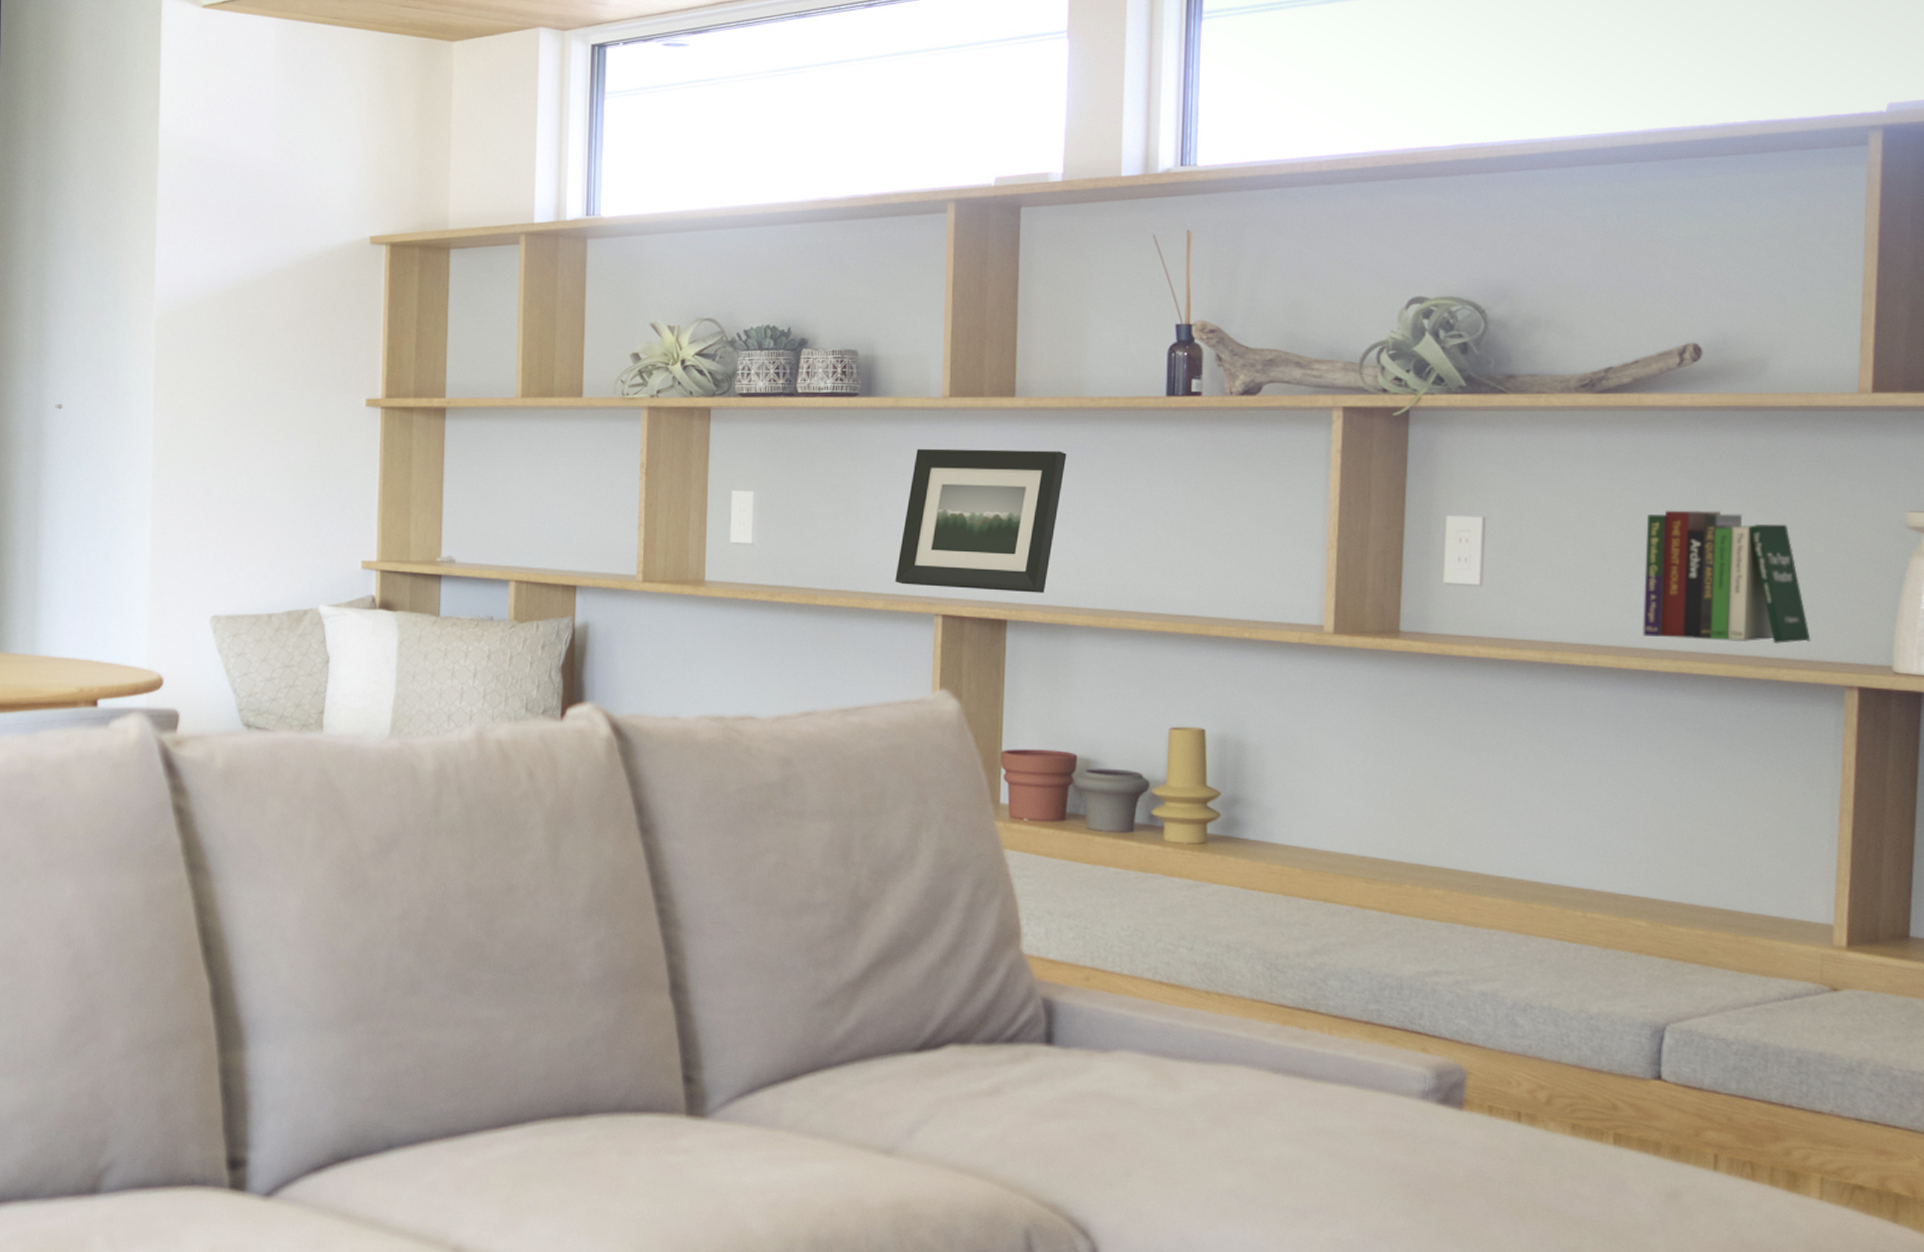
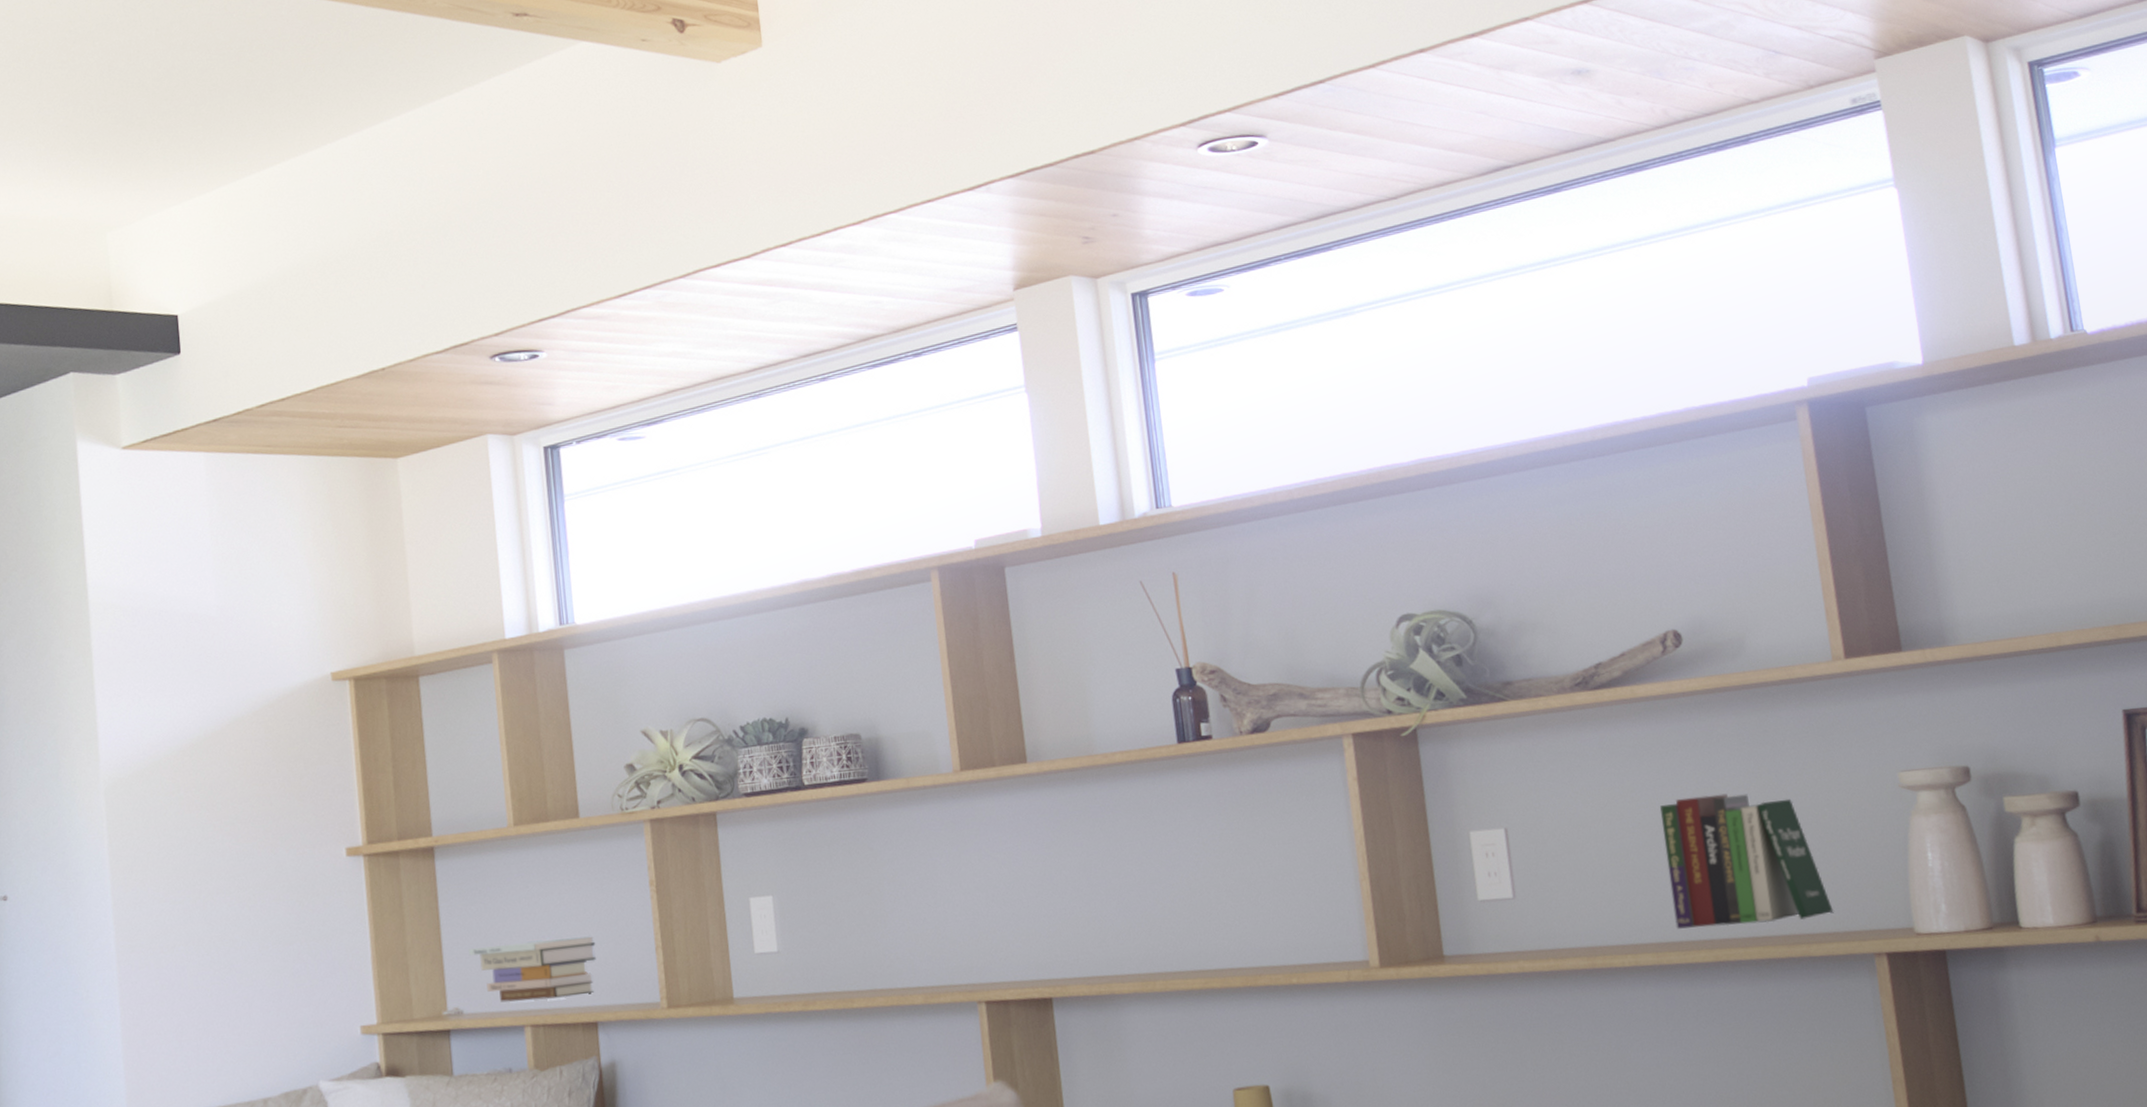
books: none [466,504,582,560] -> present [468,937,596,1003]
picture frame: present [895,448,1067,593] -> none [931,813,1088,975]

